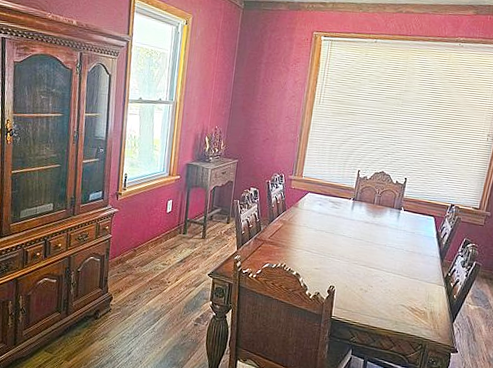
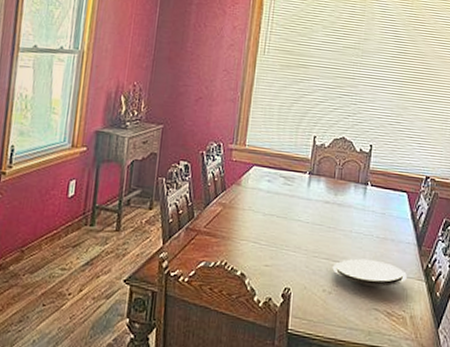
plate: none [369,266,430,289] -> present [332,258,407,287]

